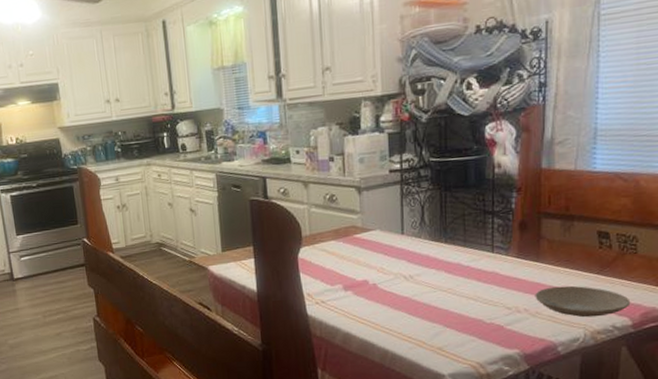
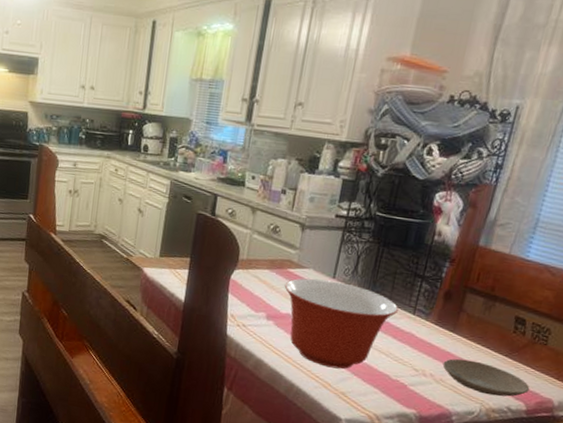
mixing bowl: none [354,236,477,326] -> present [284,278,399,369]

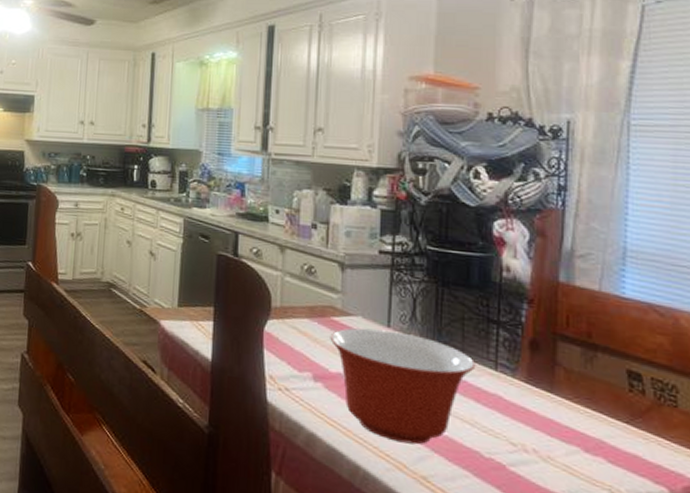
plate: present [442,358,530,397] -> none [547,427,670,480]

